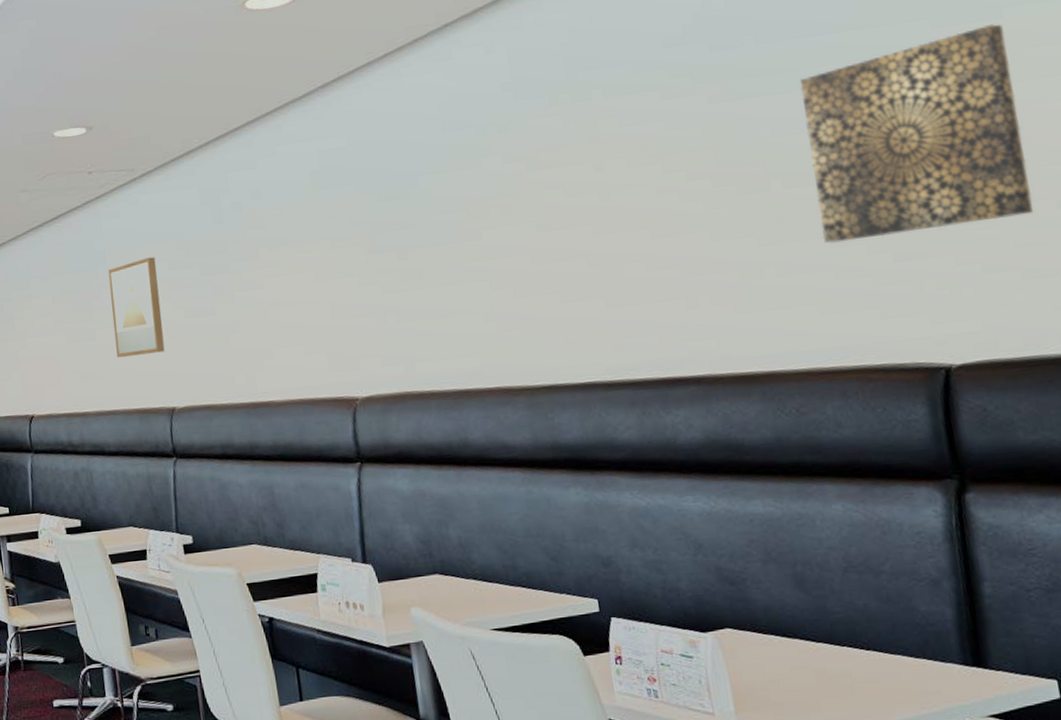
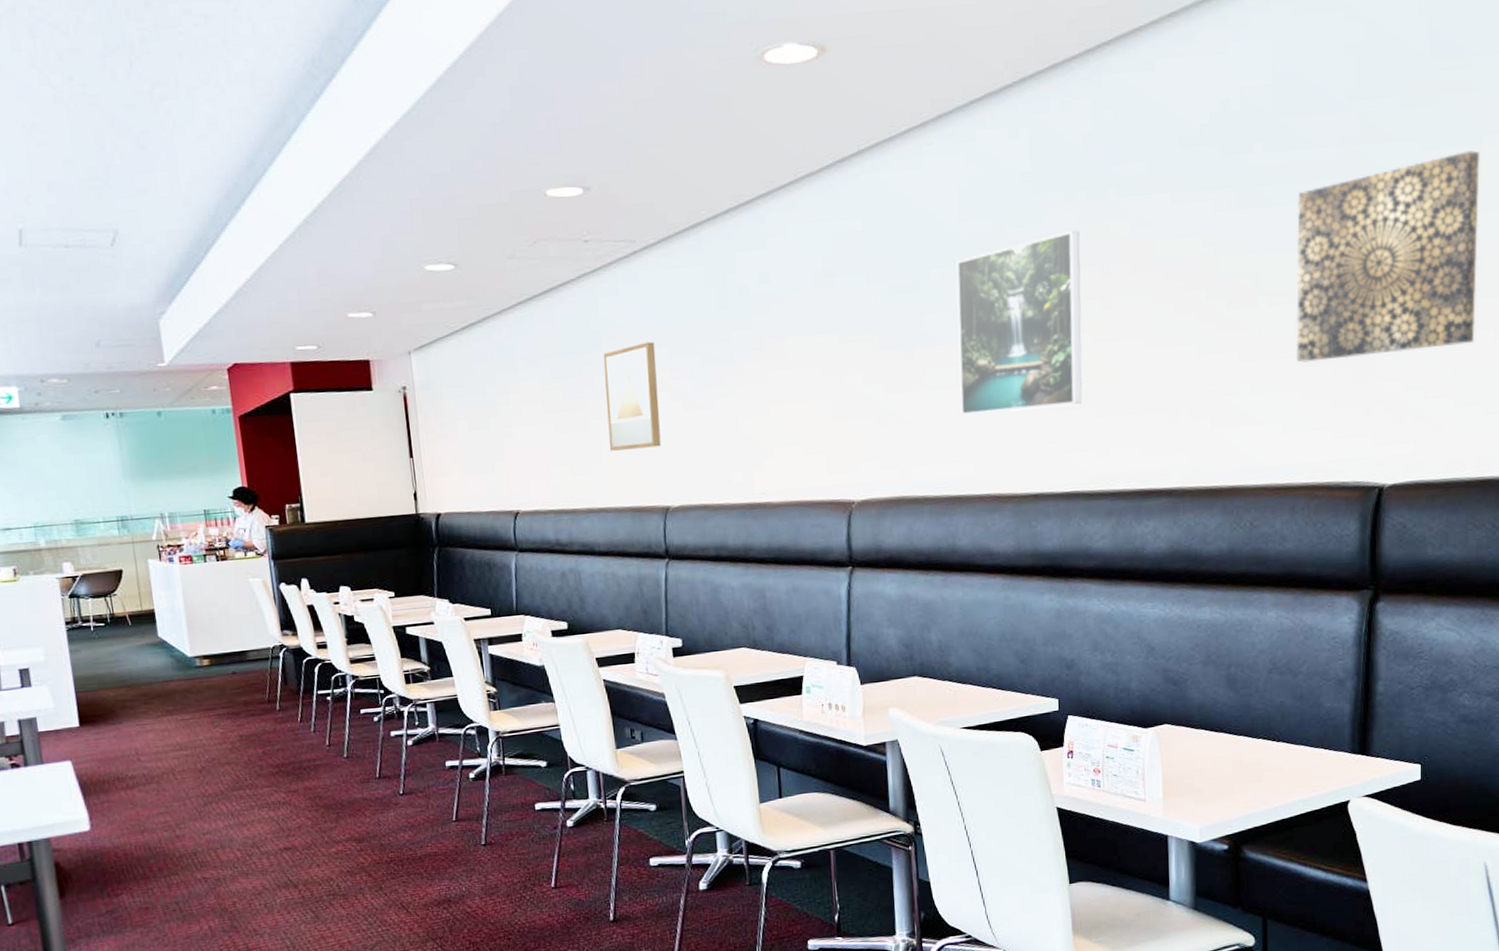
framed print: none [443,131,589,312] -> present [956,230,1083,416]

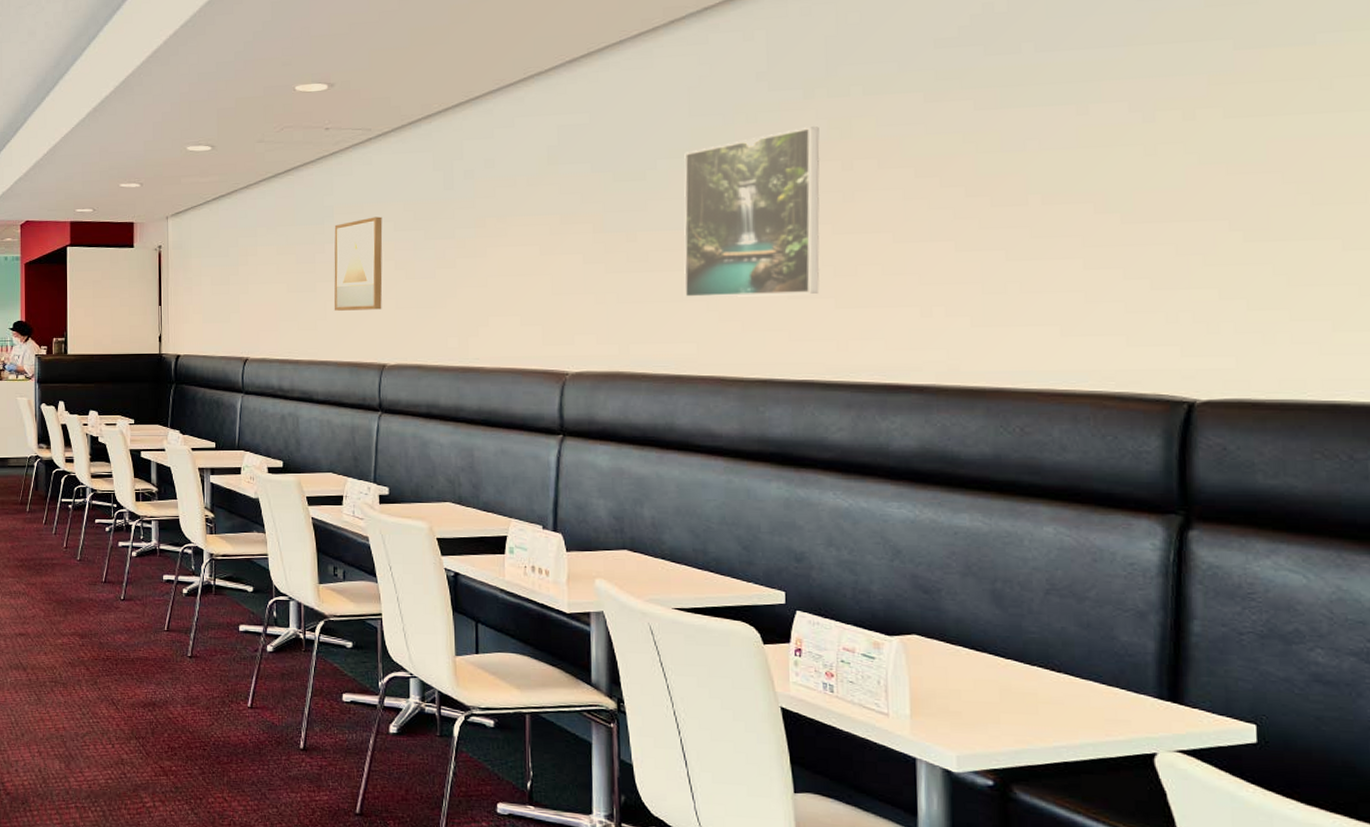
wall art: present [1295,149,1481,363] -> none [1076,49,1316,265]

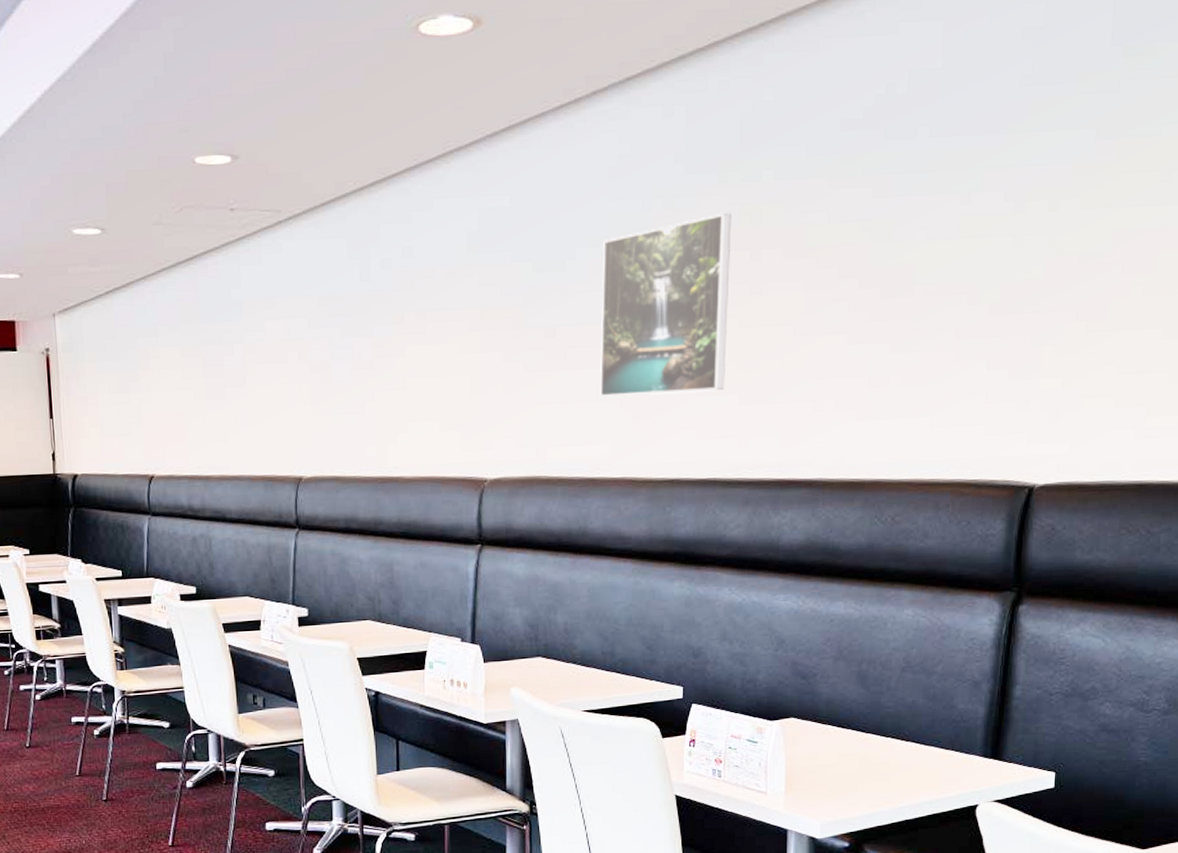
wall art: present [334,216,383,311] -> none [243,312,297,420]

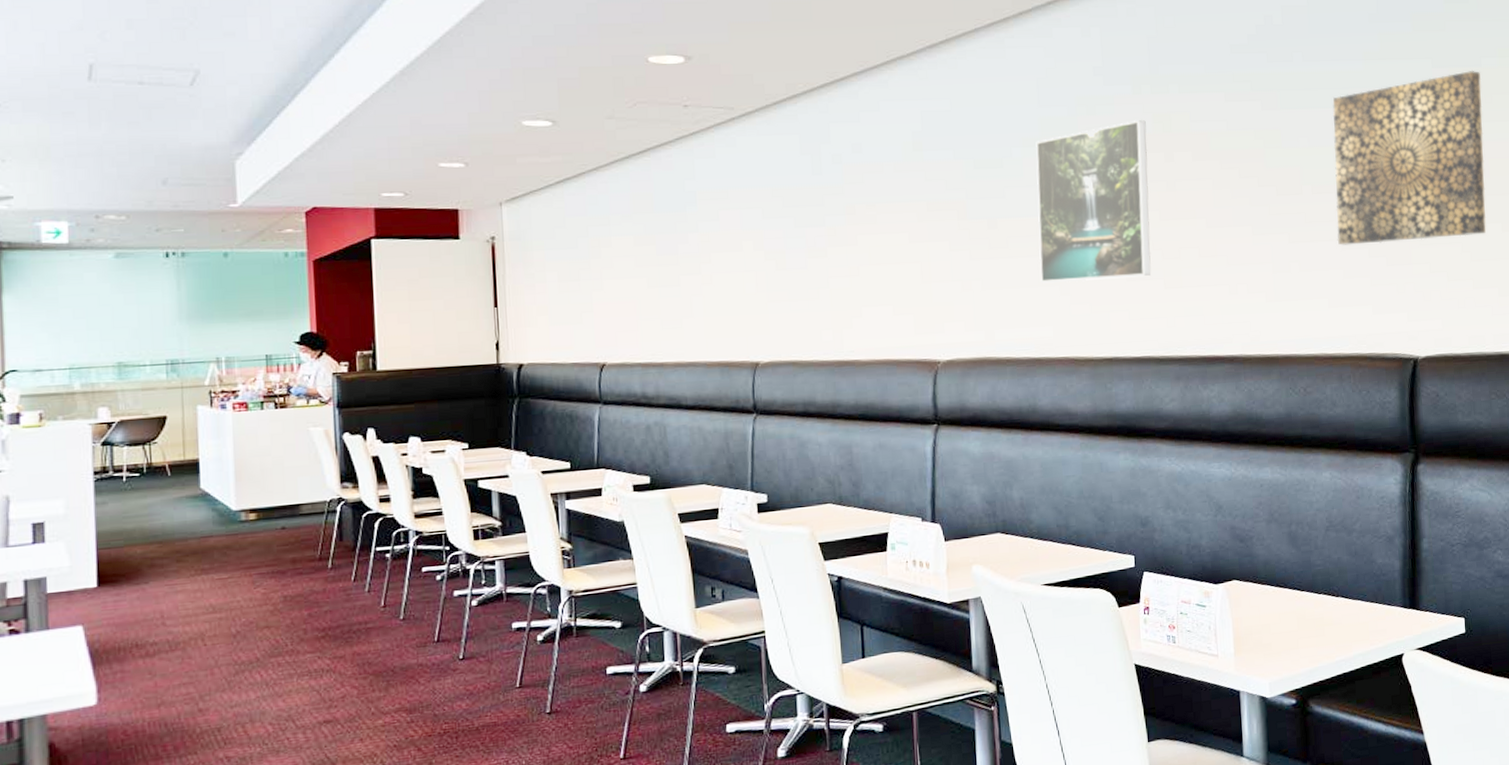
wall art: none [949,140,1160,356] -> present [1332,70,1487,245]

